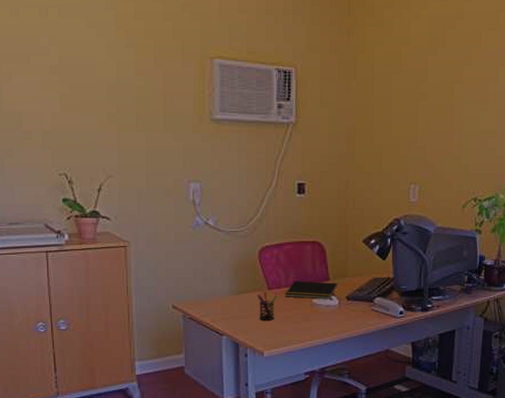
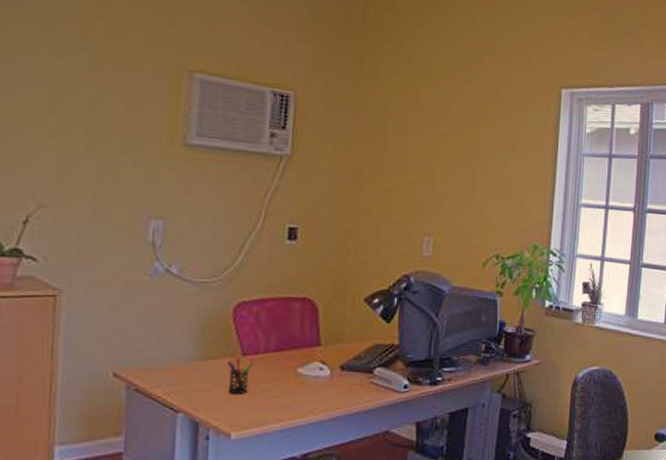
notepad: present [285,281,338,300] -> none [263,345,331,369]

